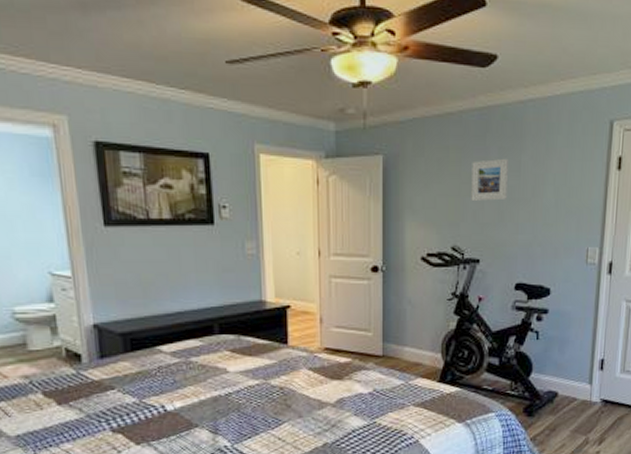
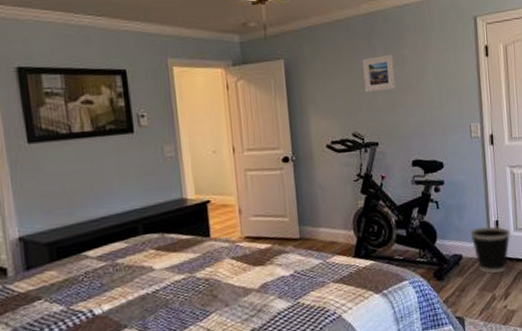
wastebasket: none [570,365,617,416] -> present [470,226,511,274]

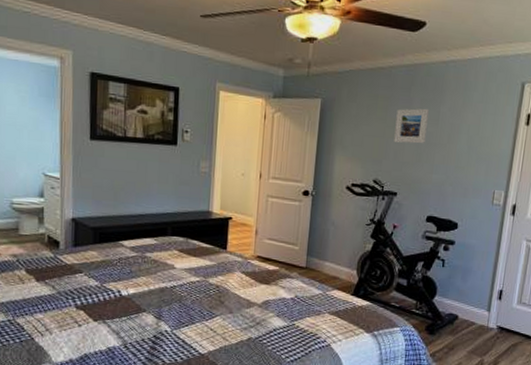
wastebasket: present [470,226,511,274] -> none [471,293,514,341]

